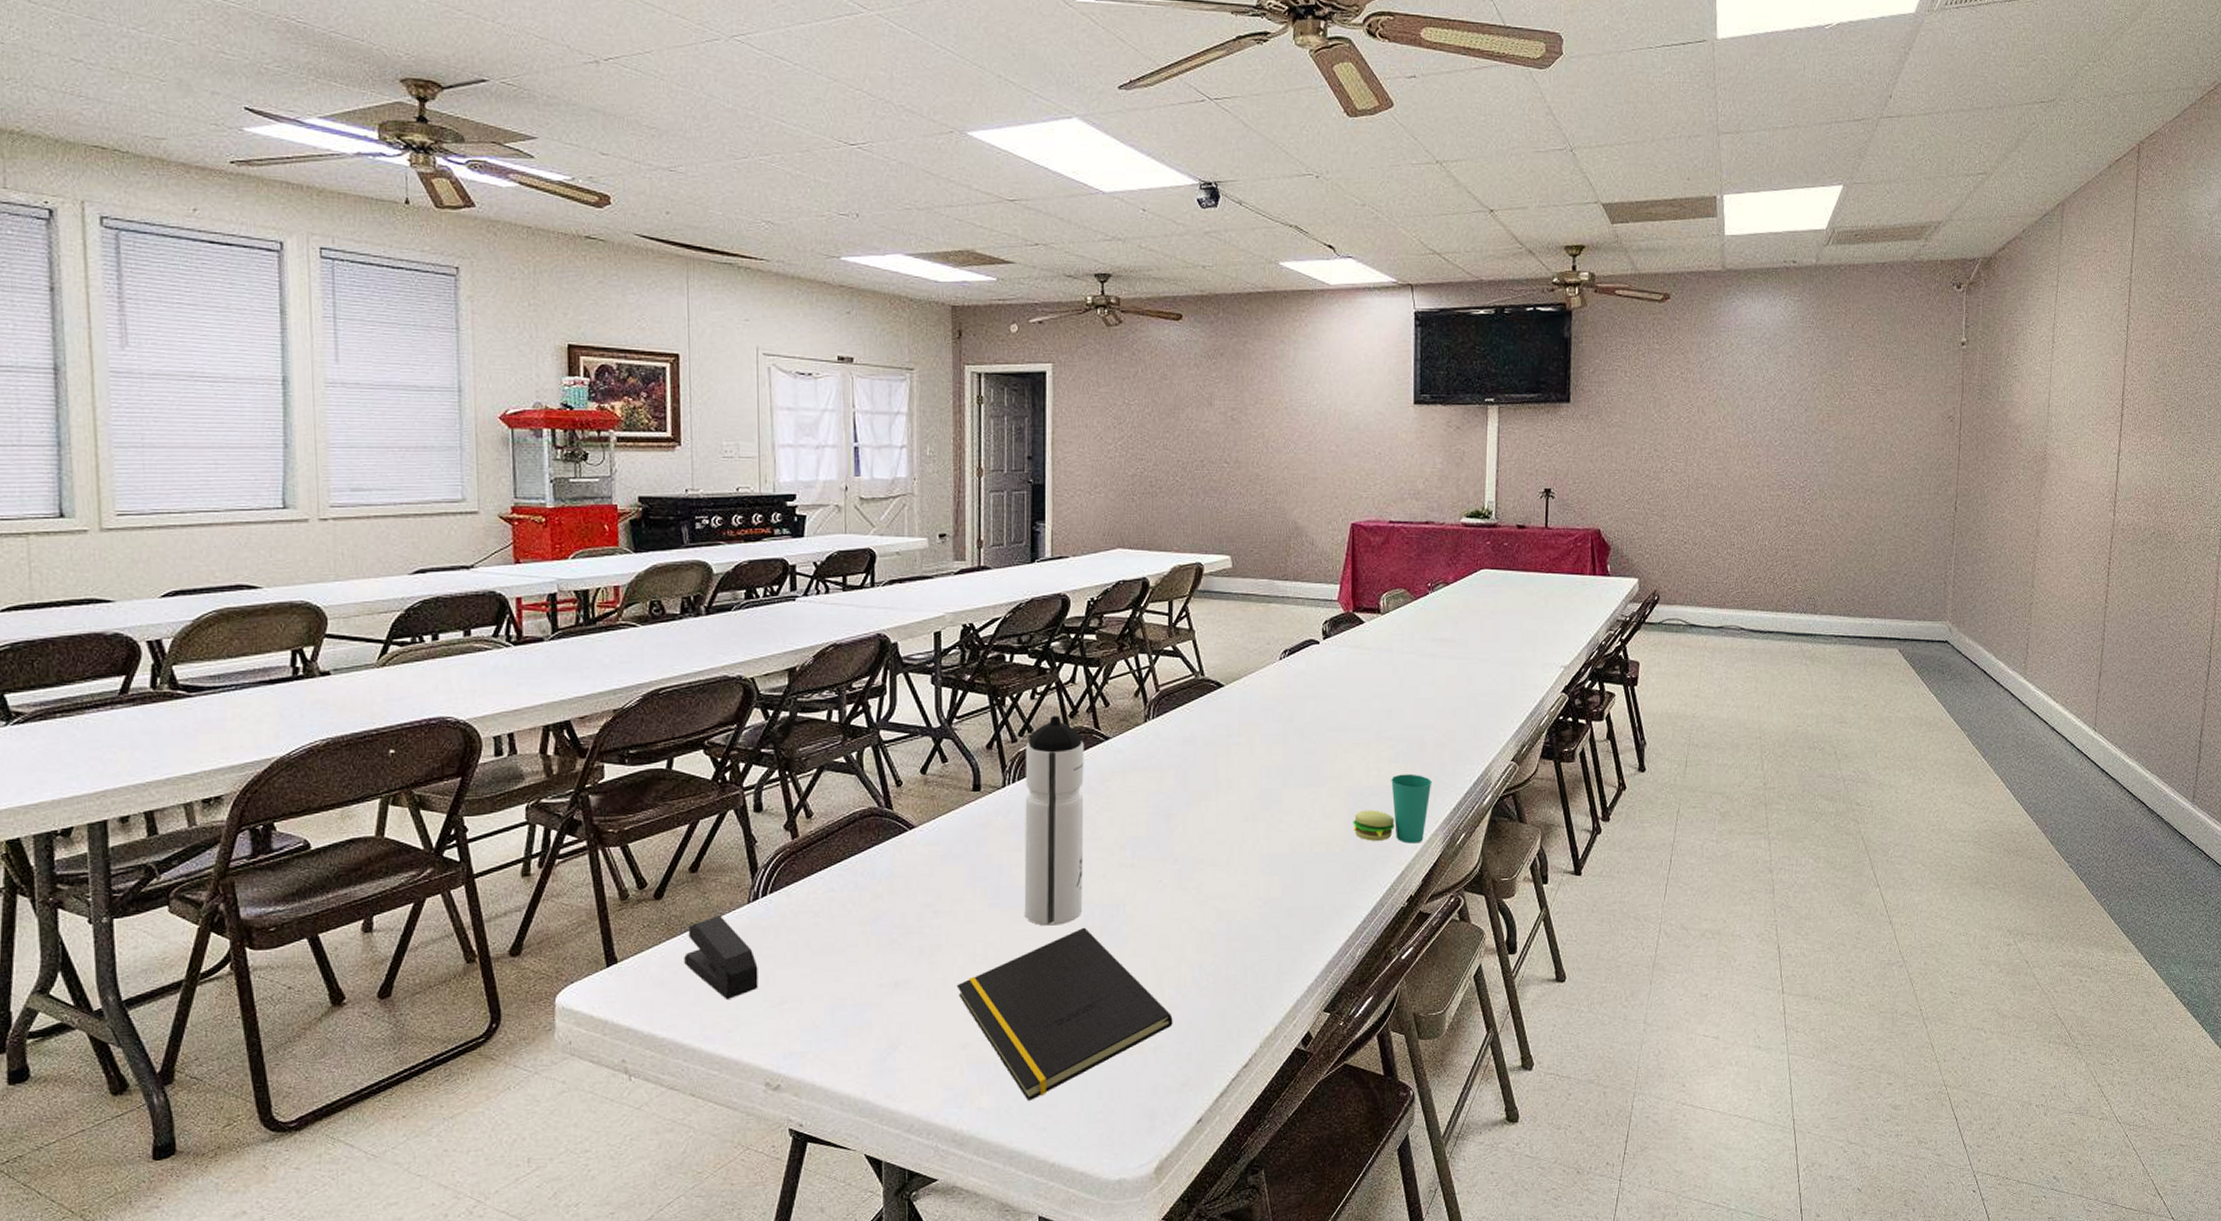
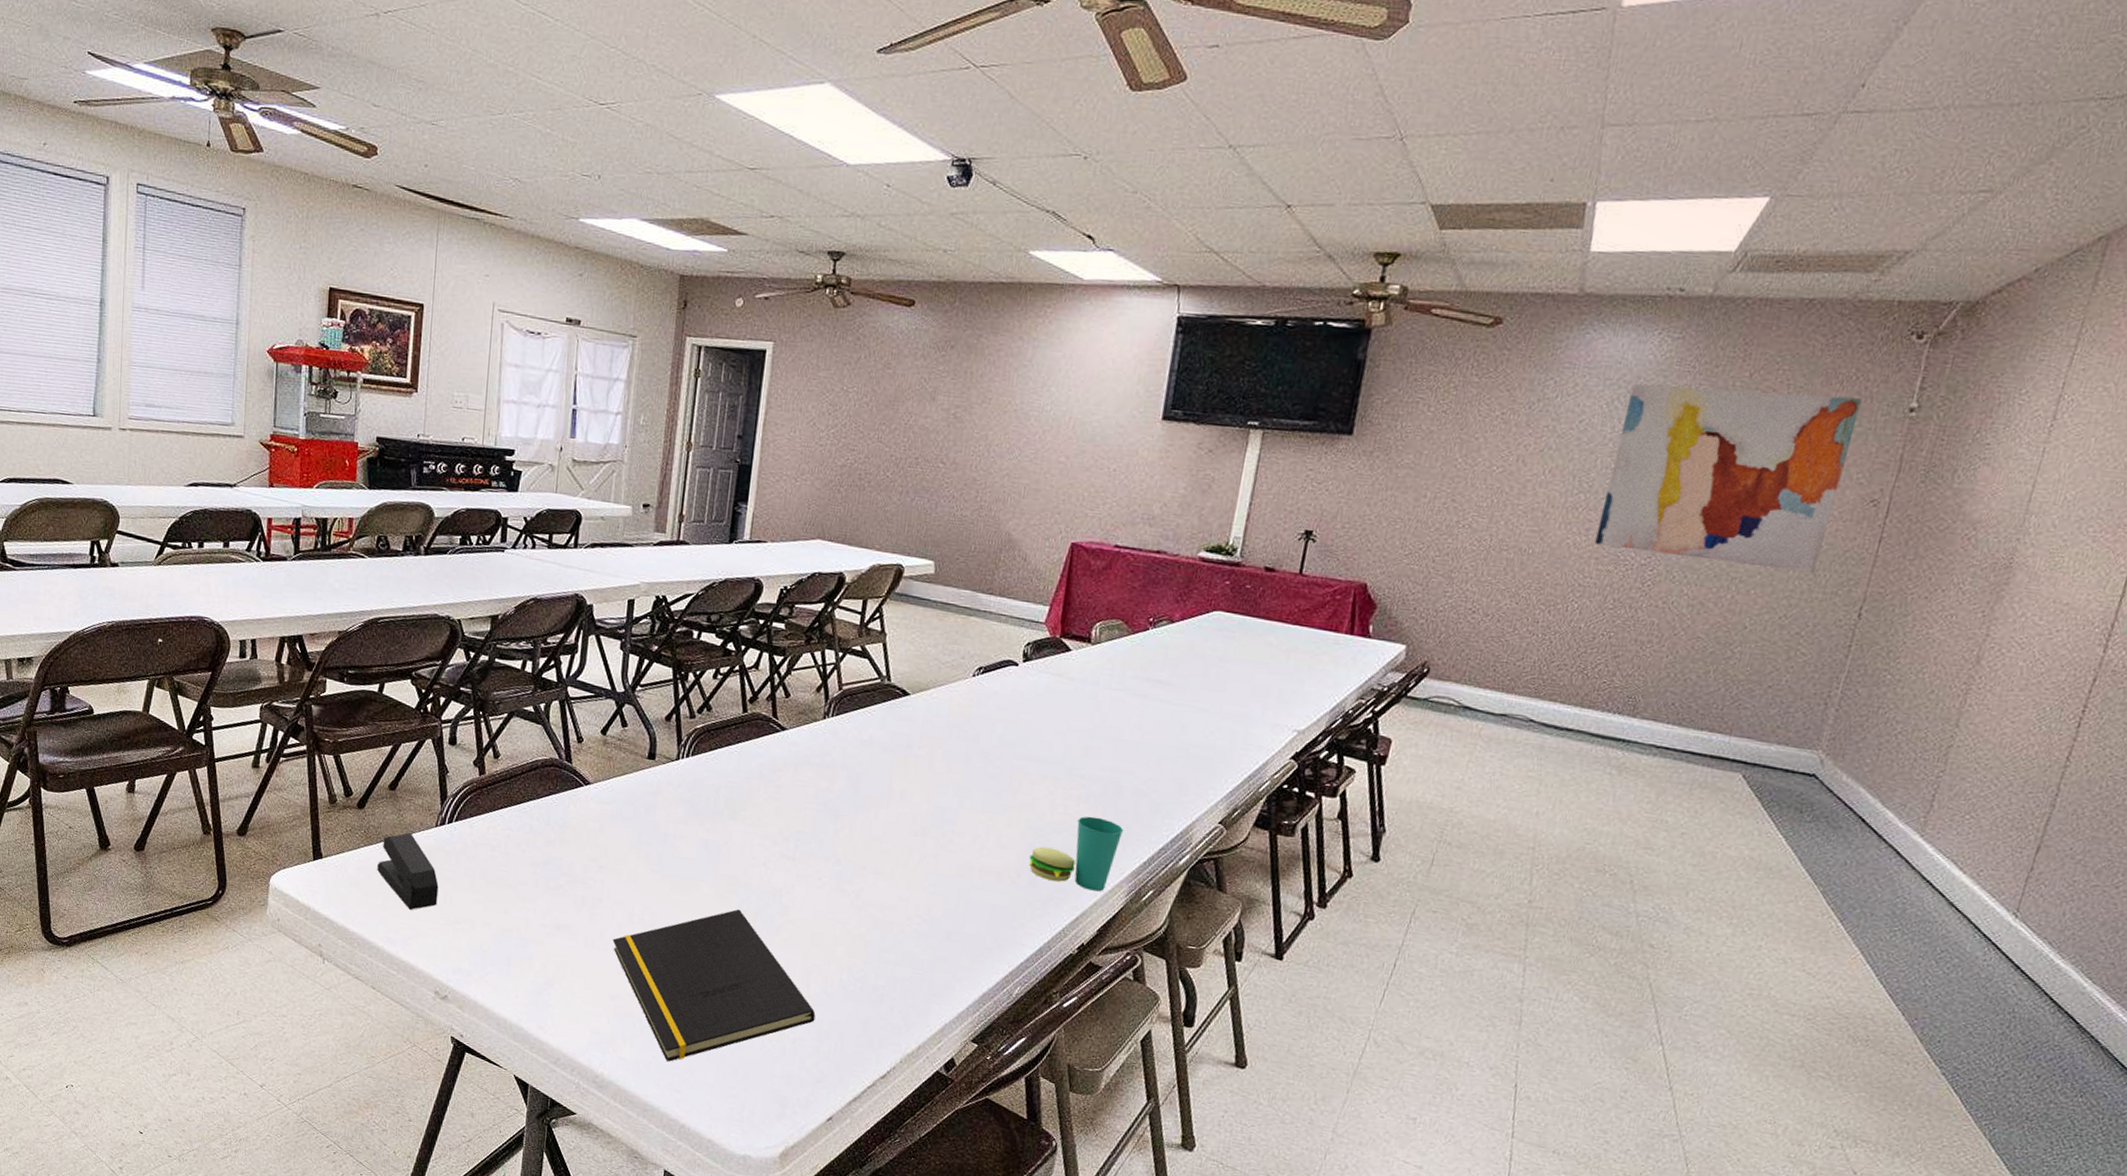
water bottle: present [1024,716,1084,926] -> none [683,698,760,903]
wall art: none [1765,337,1930,479] -> present [1594,383,1862,573]

